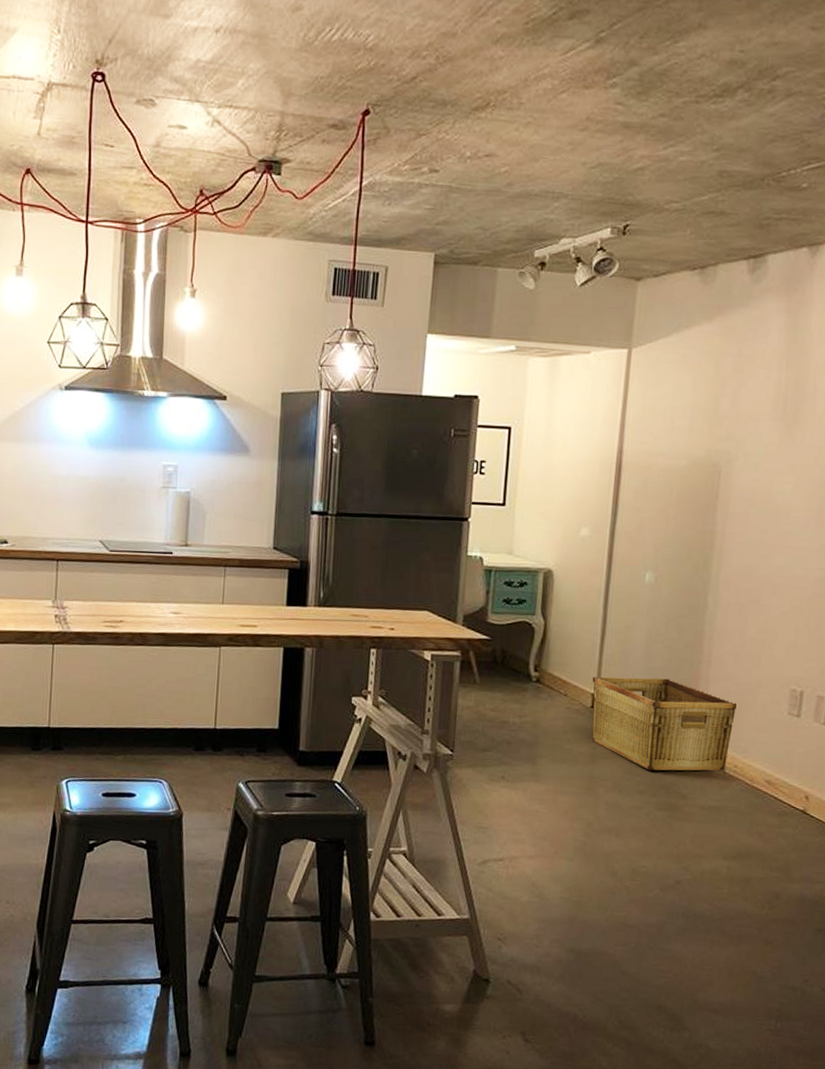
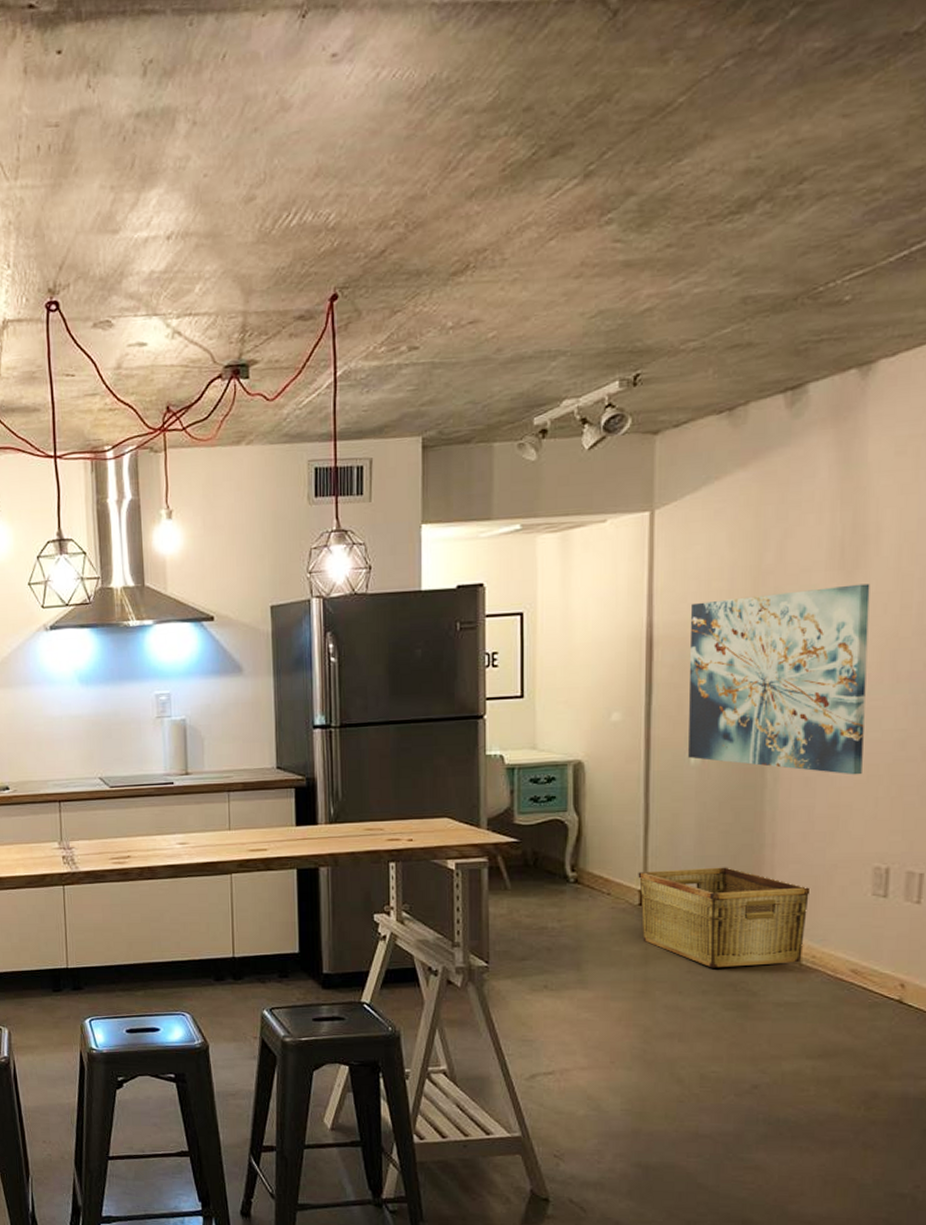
wall art: none [644,436,806,606] -> present [688,583,870,775]

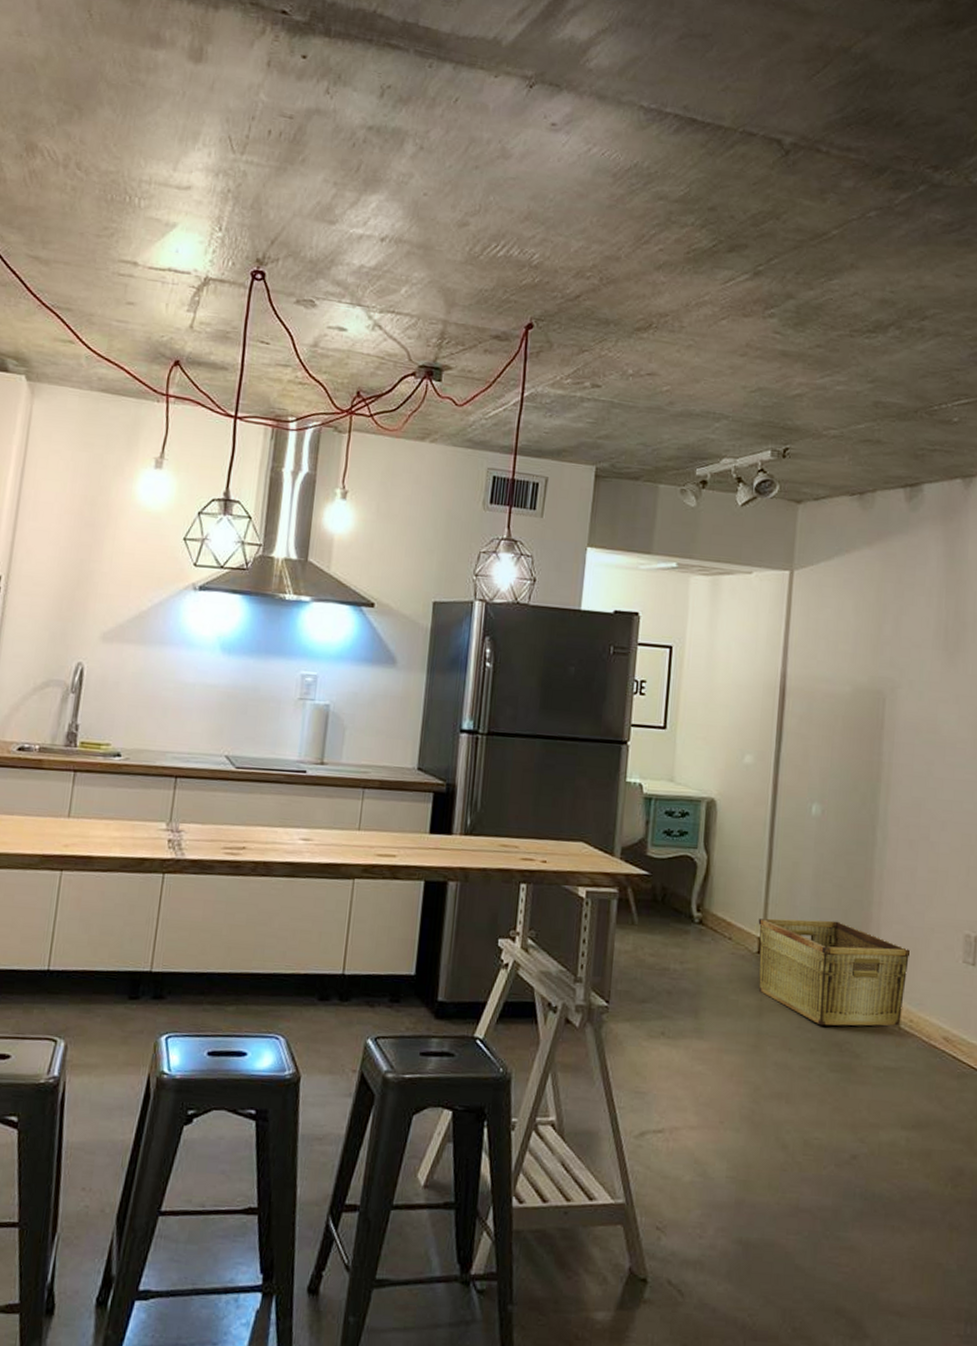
wall art: present [688,583,870,775] -> none [810,661,968,843]

